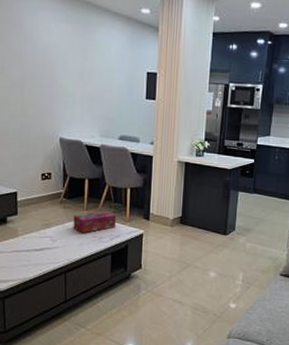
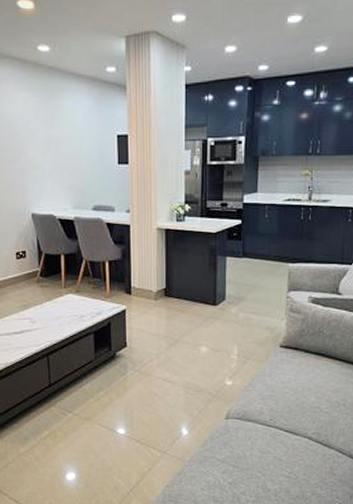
tissue box: present [73,210,116,234] -> none [51,287,96,313]

